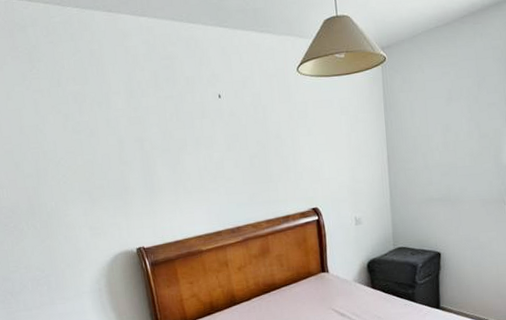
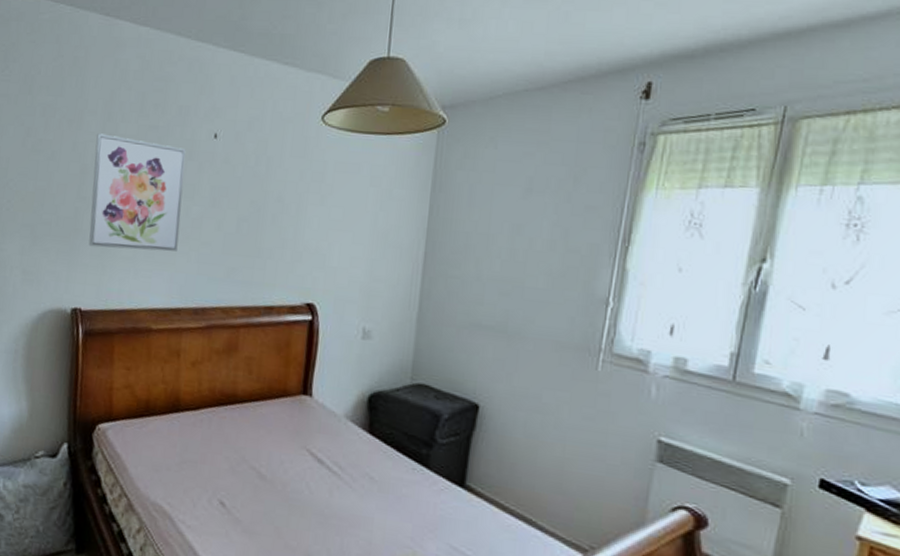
wall art: none [124,109,209,199] -> present [88,133,186,252]

